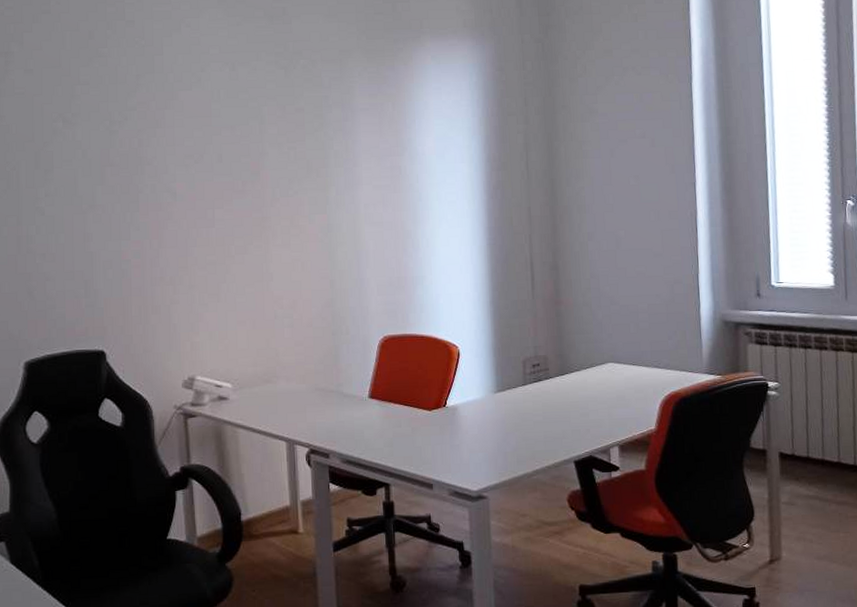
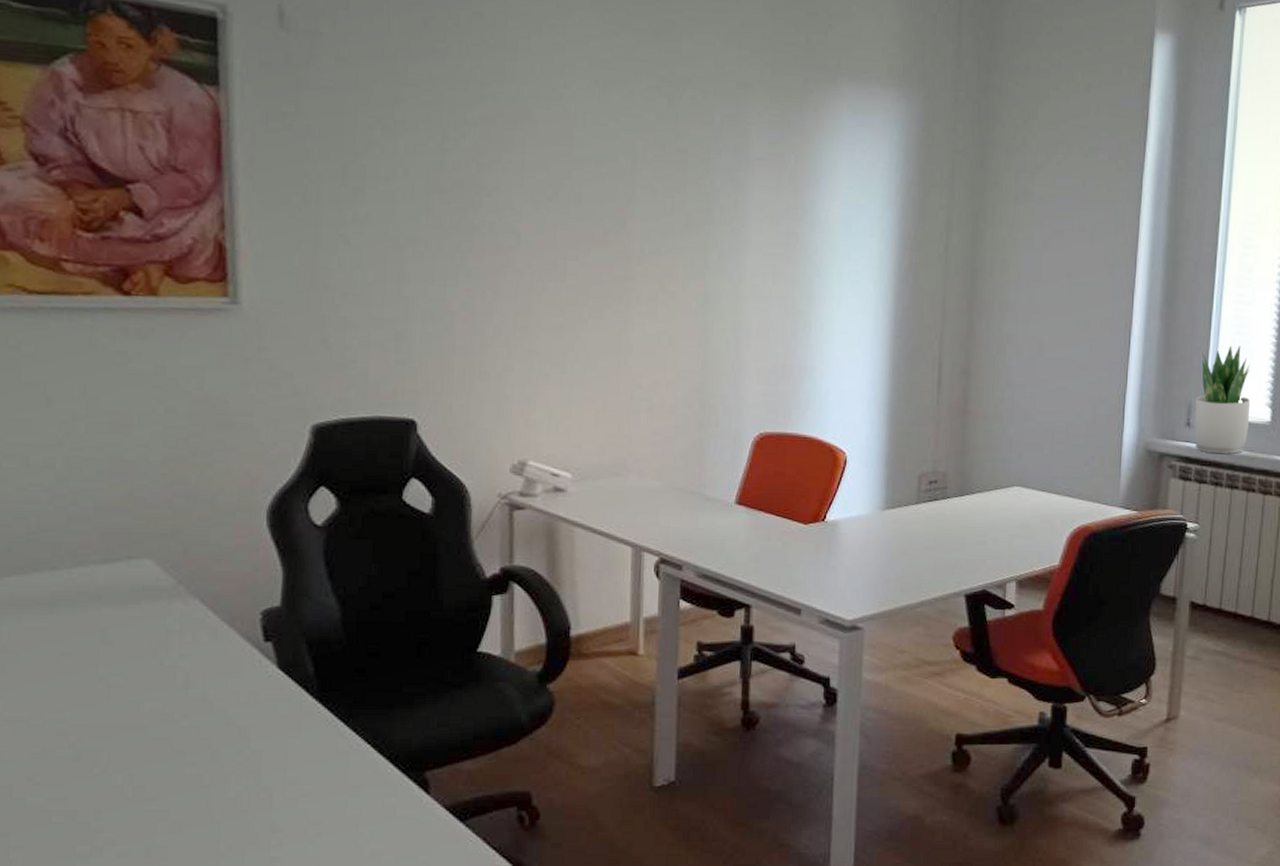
planter: none [762,222,815,319] -> present [1194,345,1250,455]

